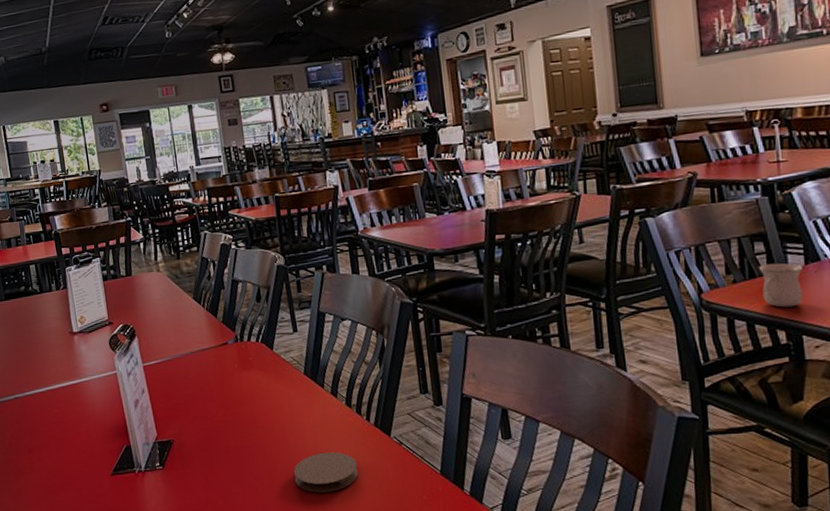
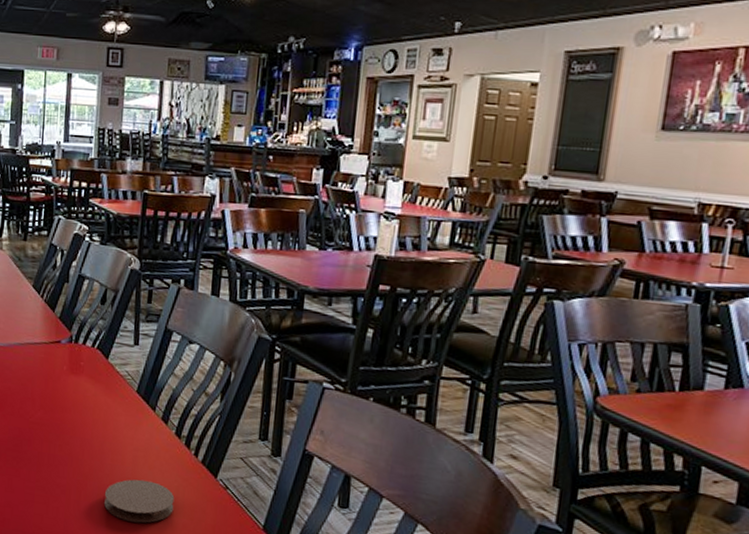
mug: present [759,262,803,308] -> none [667,378,720,433]

